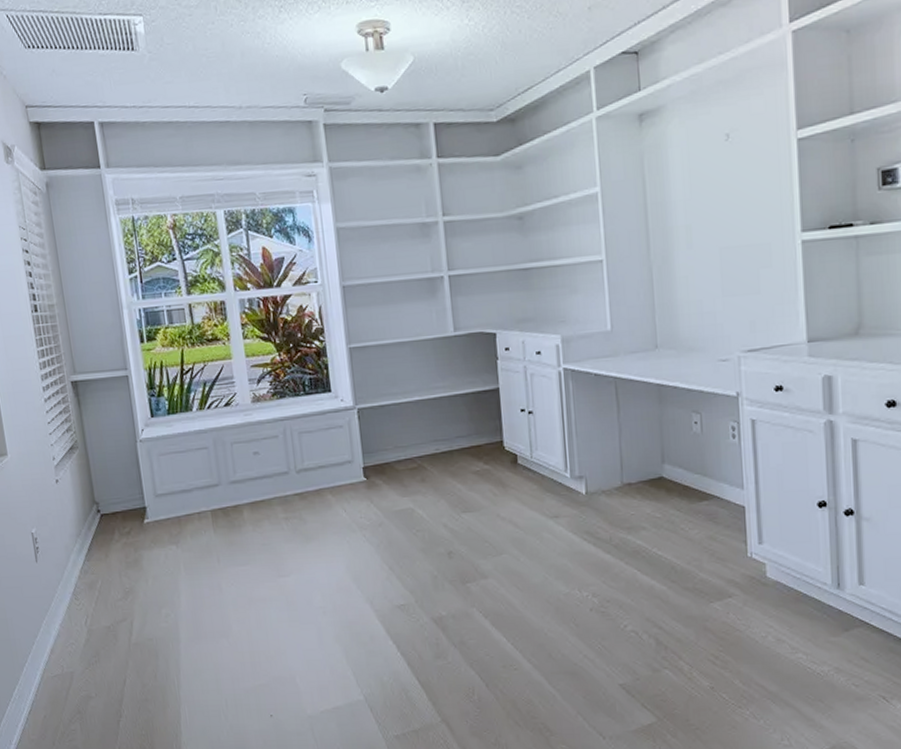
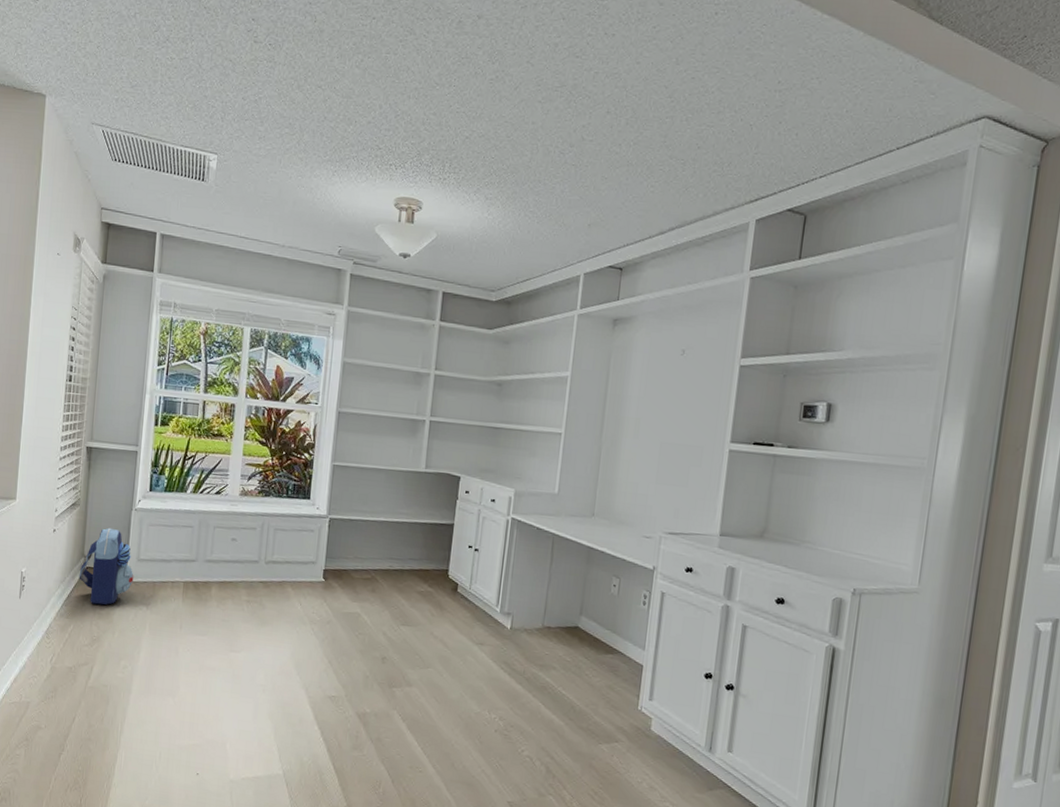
backpack: none [94,466,156,554] -> present [79,527,134,606]

